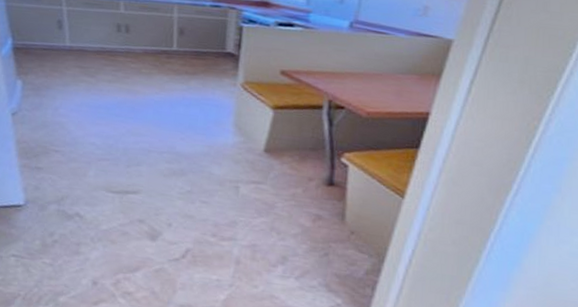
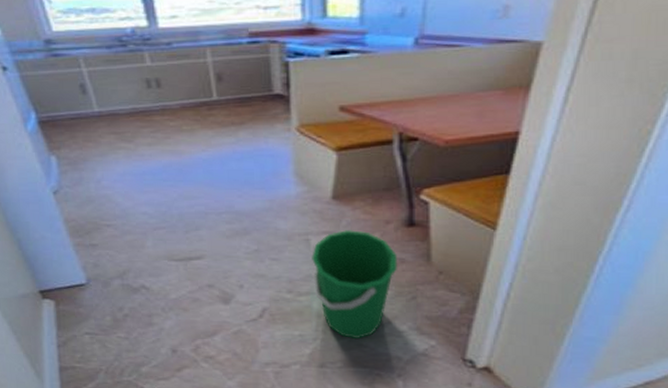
bucket: none [236,182,315,290] -> present [312,230,397,340]

